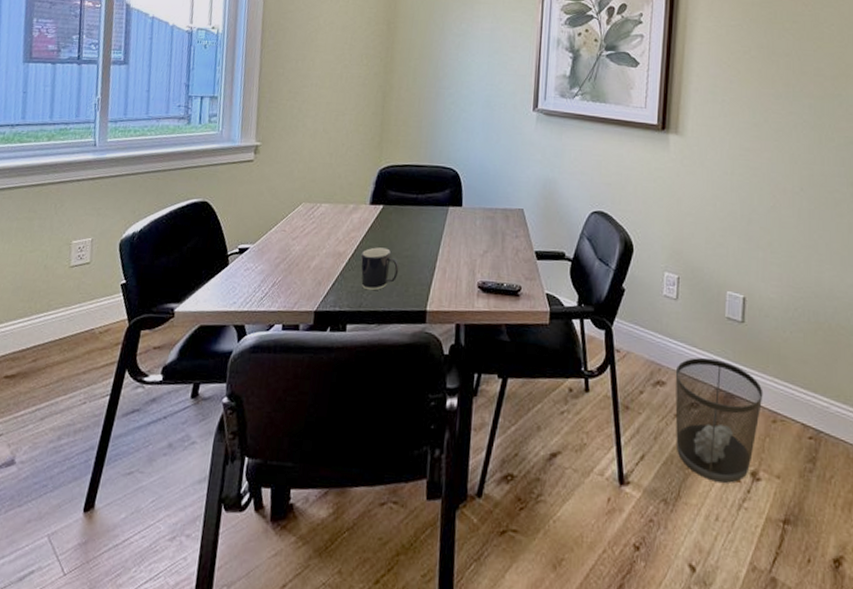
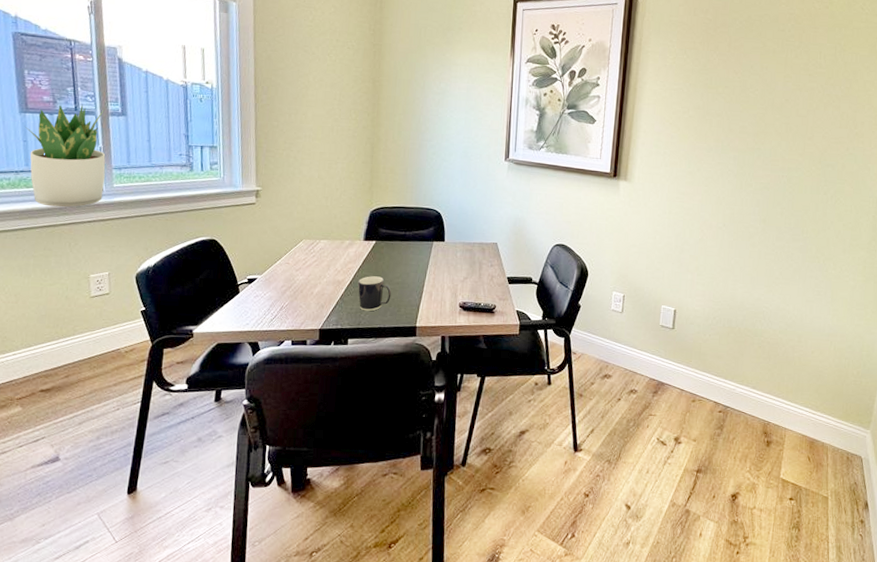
planter: none [25,52,107,165] -> present [25,104,106,208]
waste bin: present [675,357,763,483] -> none [618,356,687,446]

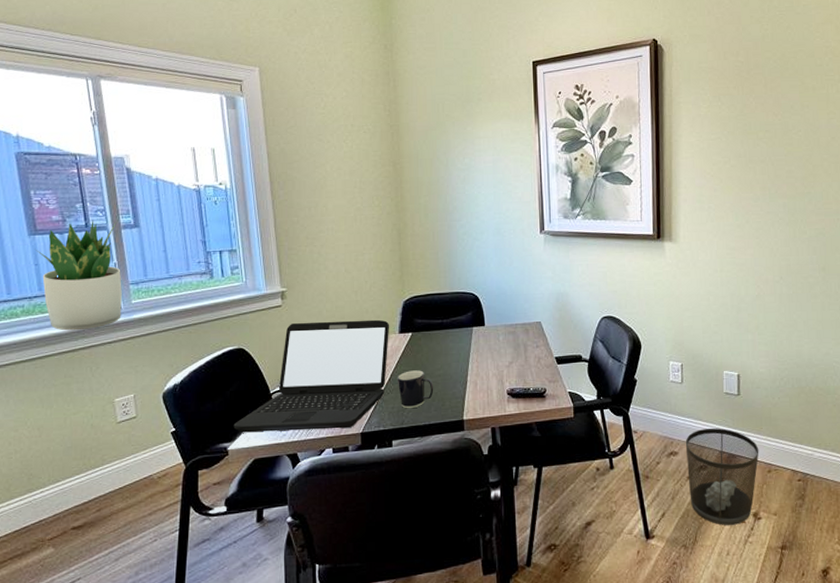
laptop: none [200,220,356,324] -> present [233,319,390,433]
waste bin: none [618,356,687,446] -> present [685,427,759,525]

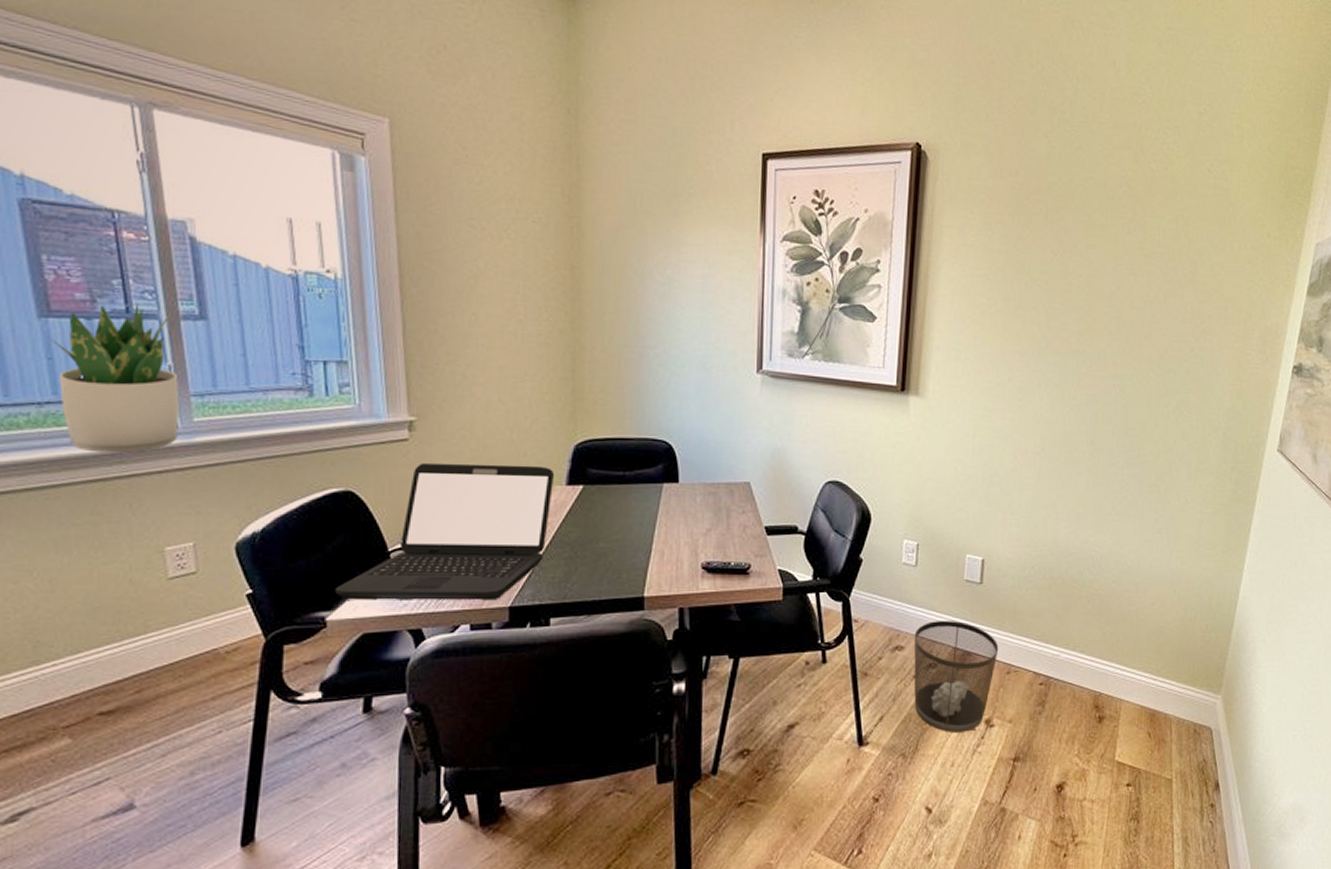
mug: present [397,370,434,409] -> none [560,532,608,580]

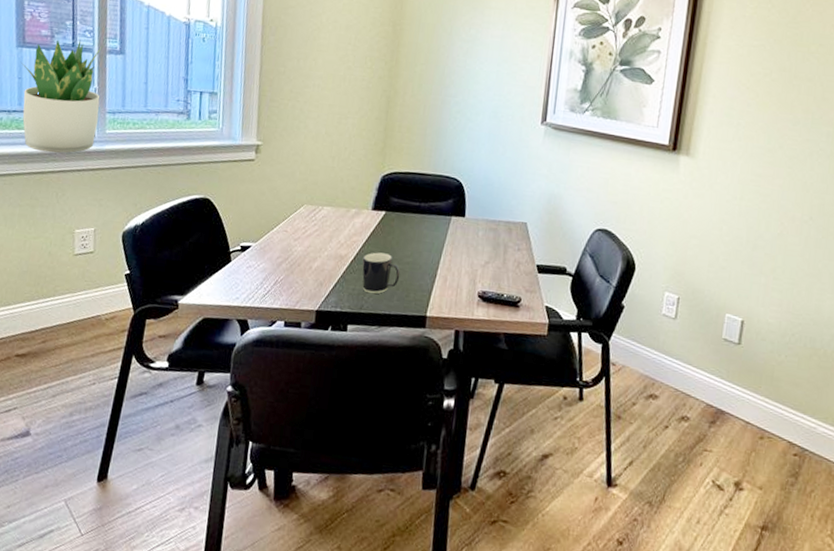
laptop: present [335,462,555,601] -> none [187,180,364,303]
mug: none [560,532,608,580] -> present [362,252,401,295]
waste bin: present [914,620,999,732] -> none [664,375,754,491]

